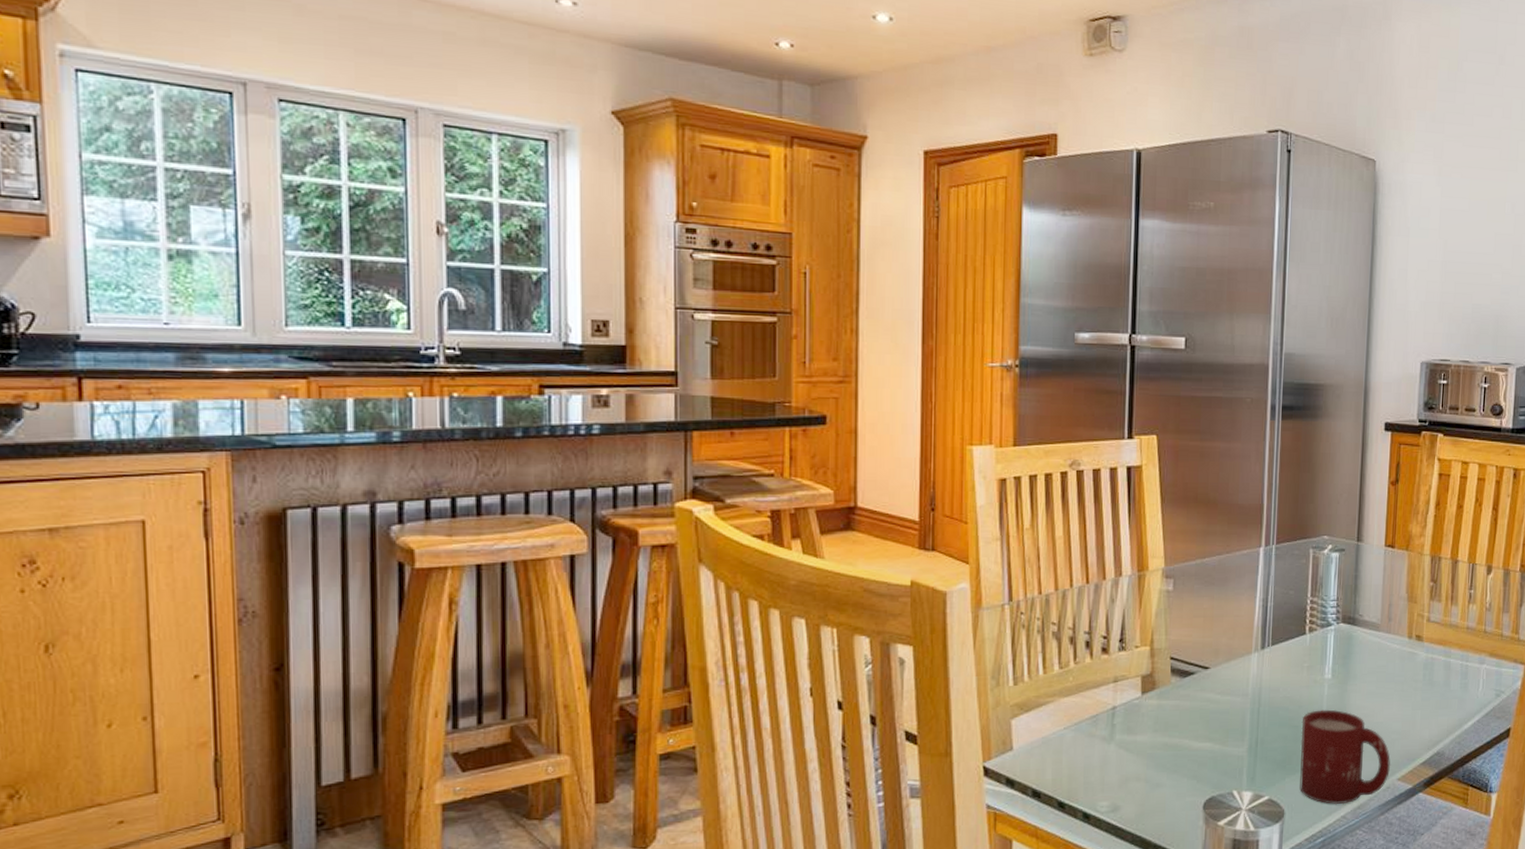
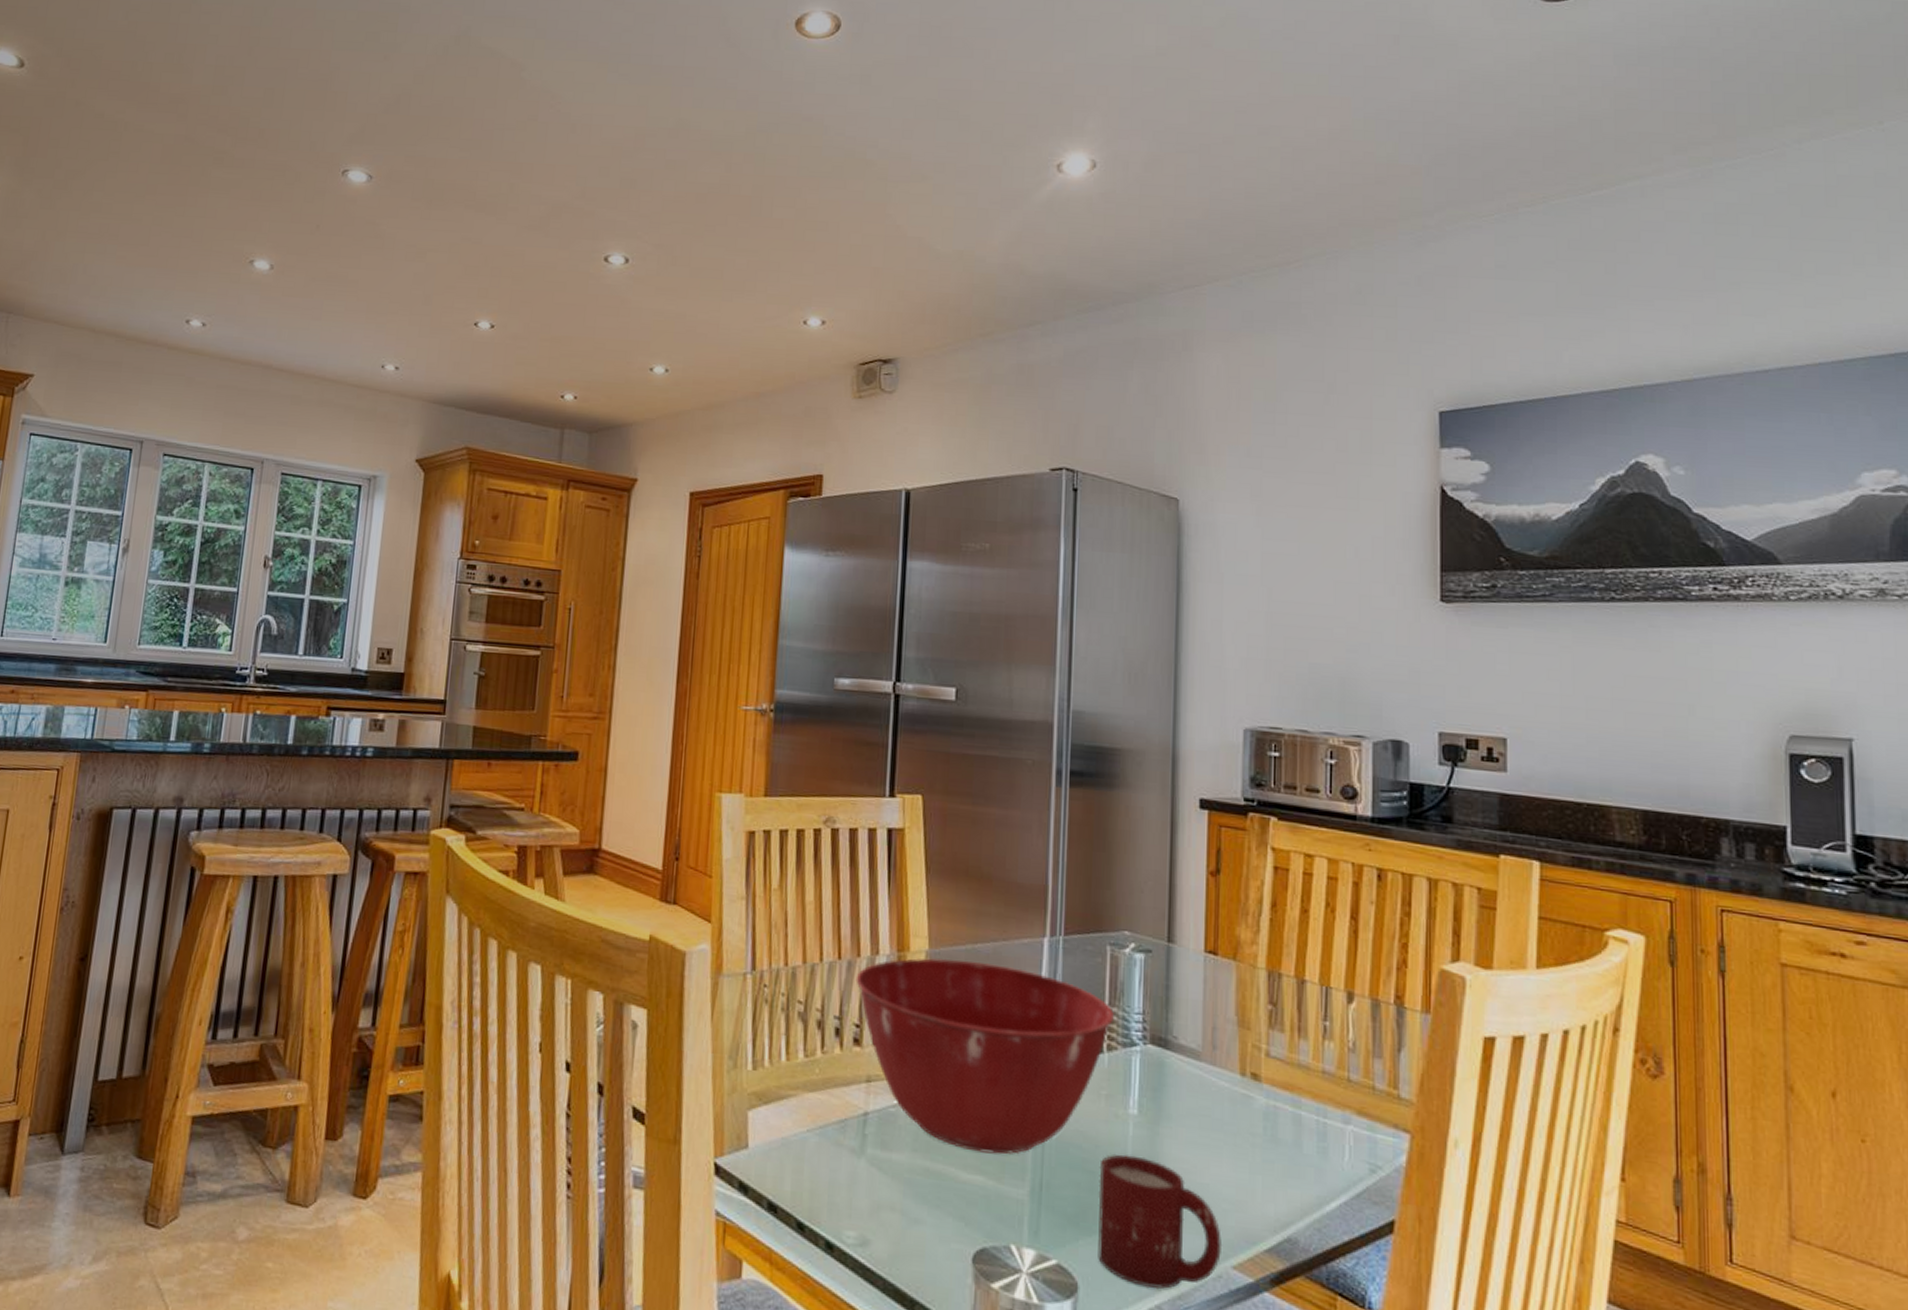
mixing bowl: none [1102,573,1315,725] -> present [856,958,1114,1155]

